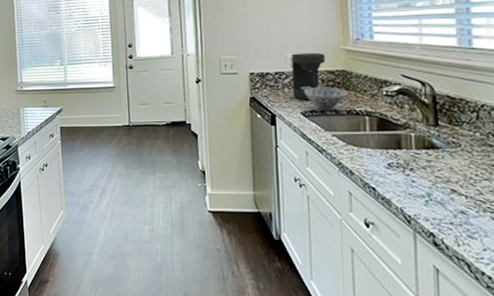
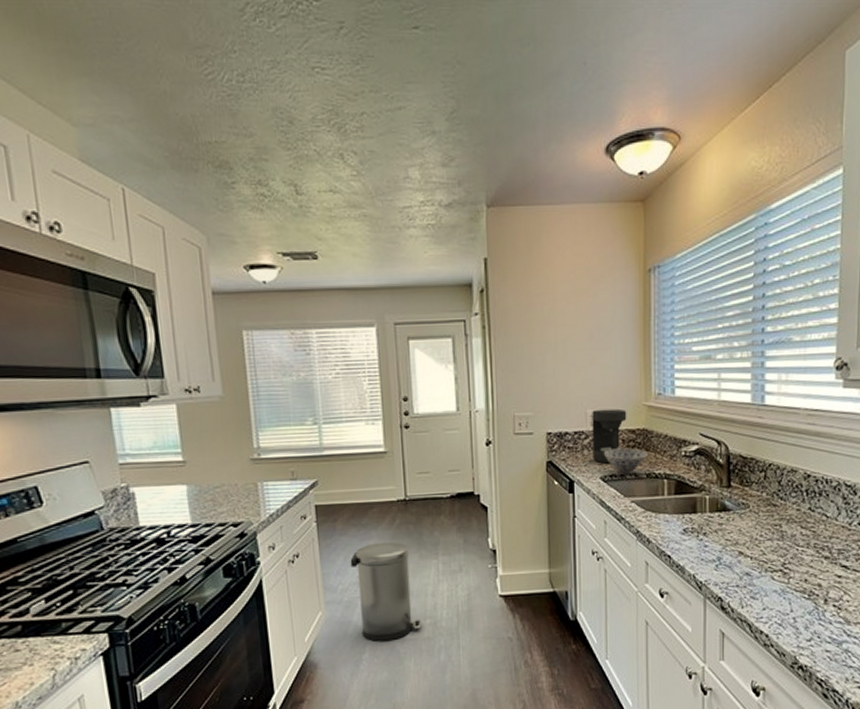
pedal bin: none [85,159,142,241] -> present [350,541,423,642]

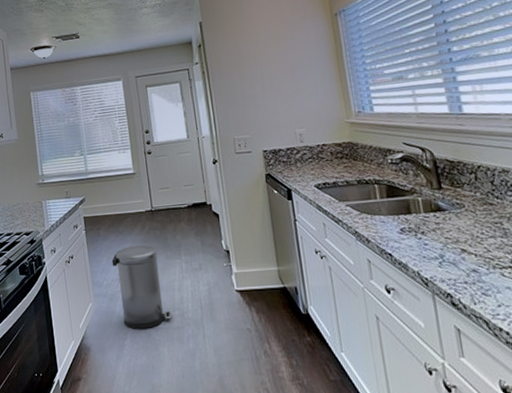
coffee maker: present [592,408,627,464] -> none [300,126,333,174]
bowl: present [604,448,648,473] -> none [315,159,356,181]

